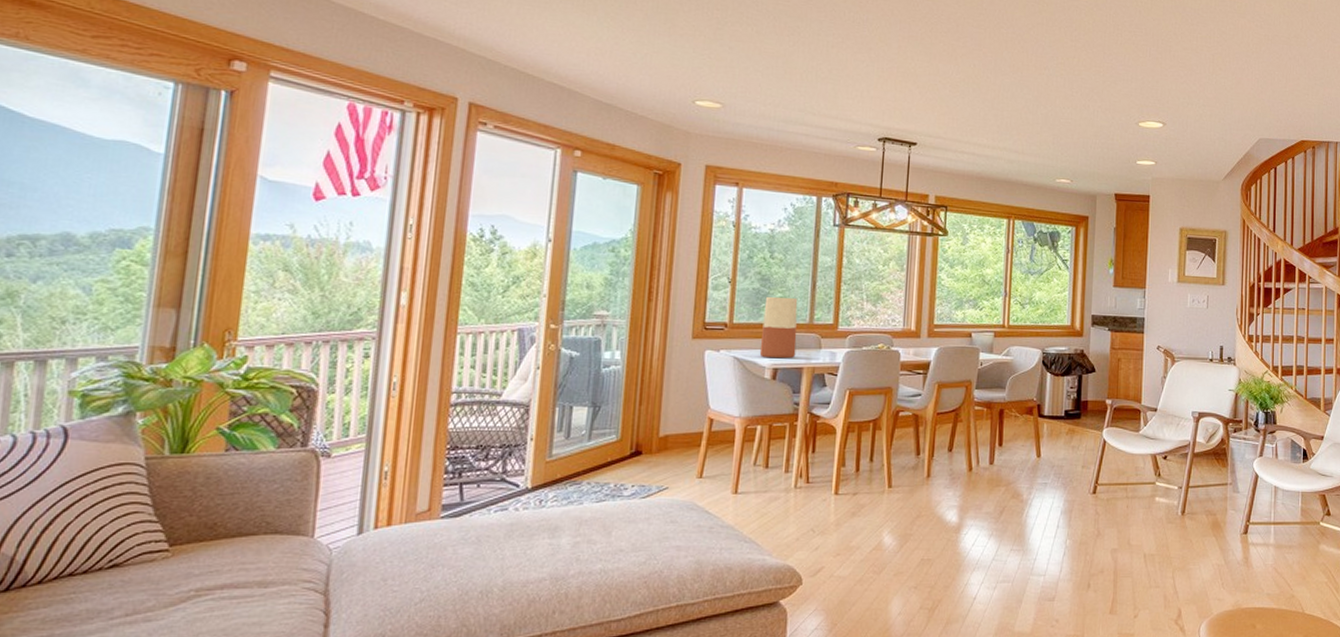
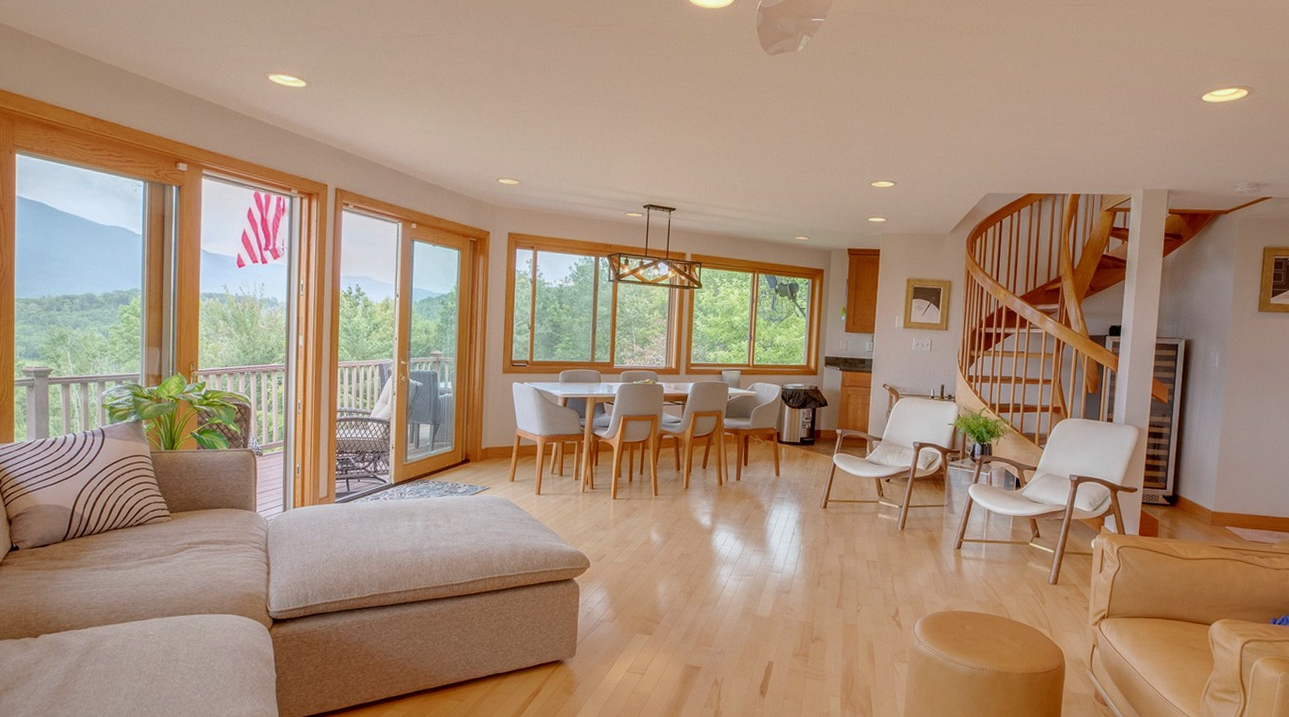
vase: present [759,296,798,359] -> none [553,340,582,390]

